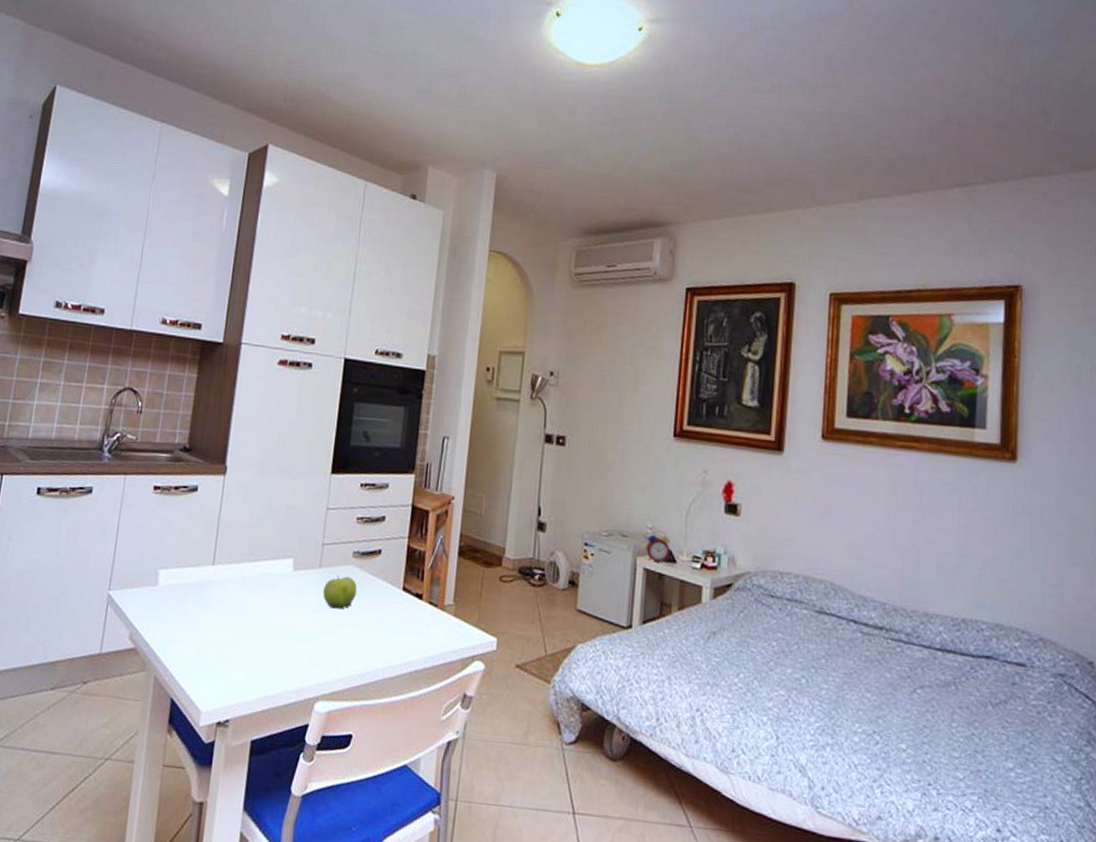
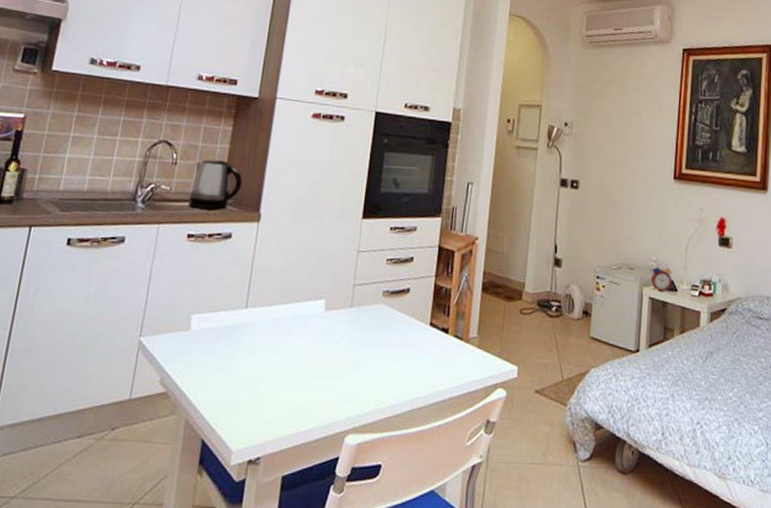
kettle: none [154,407,208,461] -> present [188,159,242,210]
fruit: present [323,574,358,609] -> none [353,313,387,346]

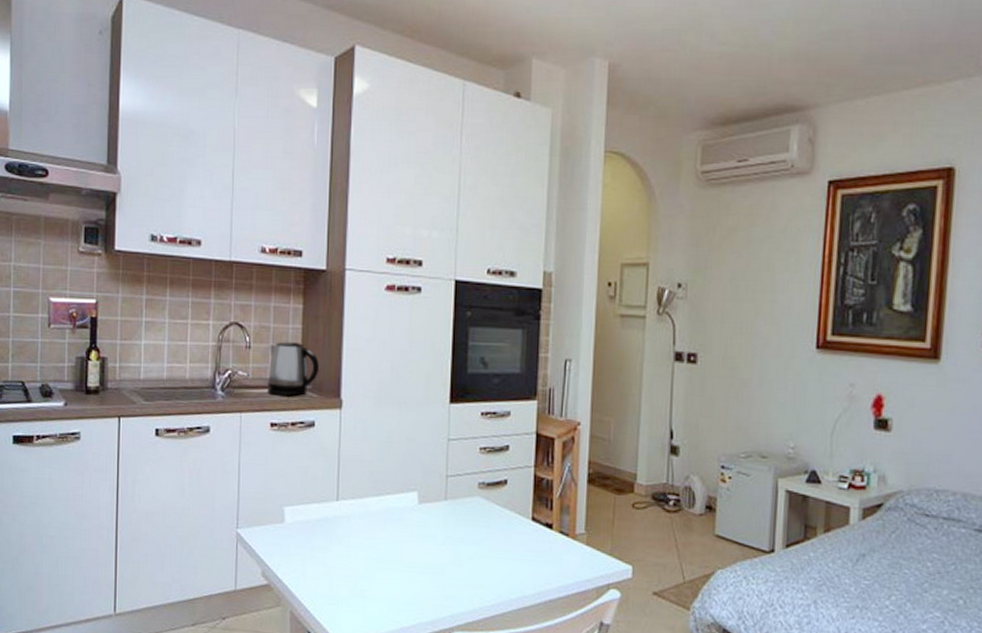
alarm clock: present [650,263,673,292] -> none [787,450,815,484]

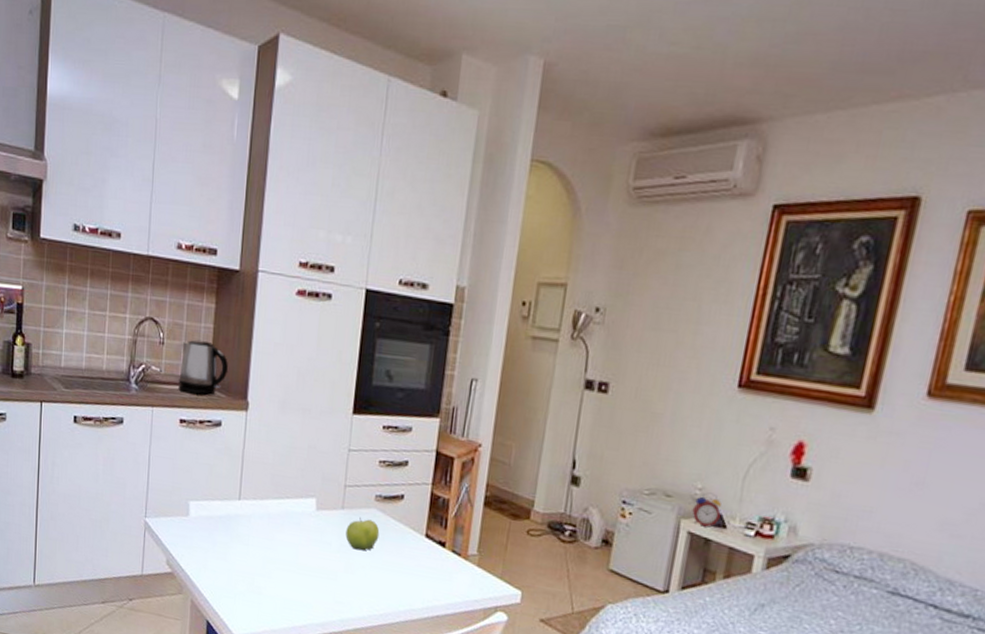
fruit: none [450,506,485,541] -> present [345,516,380,551]
alarm clock: none [787,450,815,484] -> present [692,492,722,527]

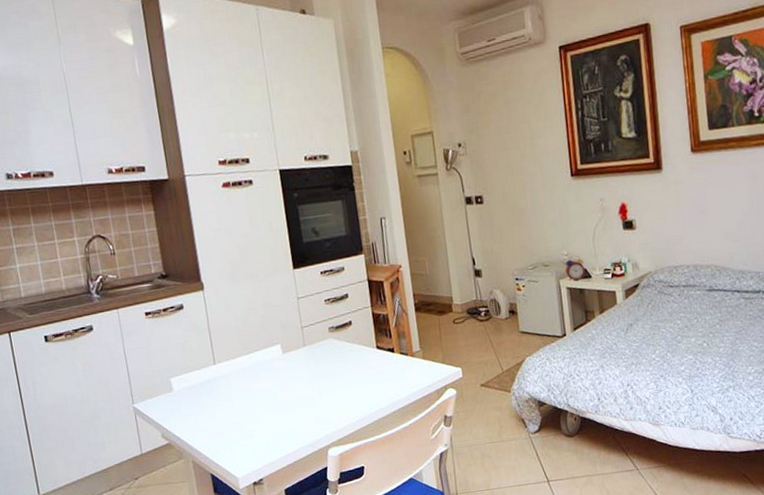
kettle: present [178,339,228,395] -> none [131,242,179,290]
fruit: present [345,516,380,551] -> none [311,348,340,376]

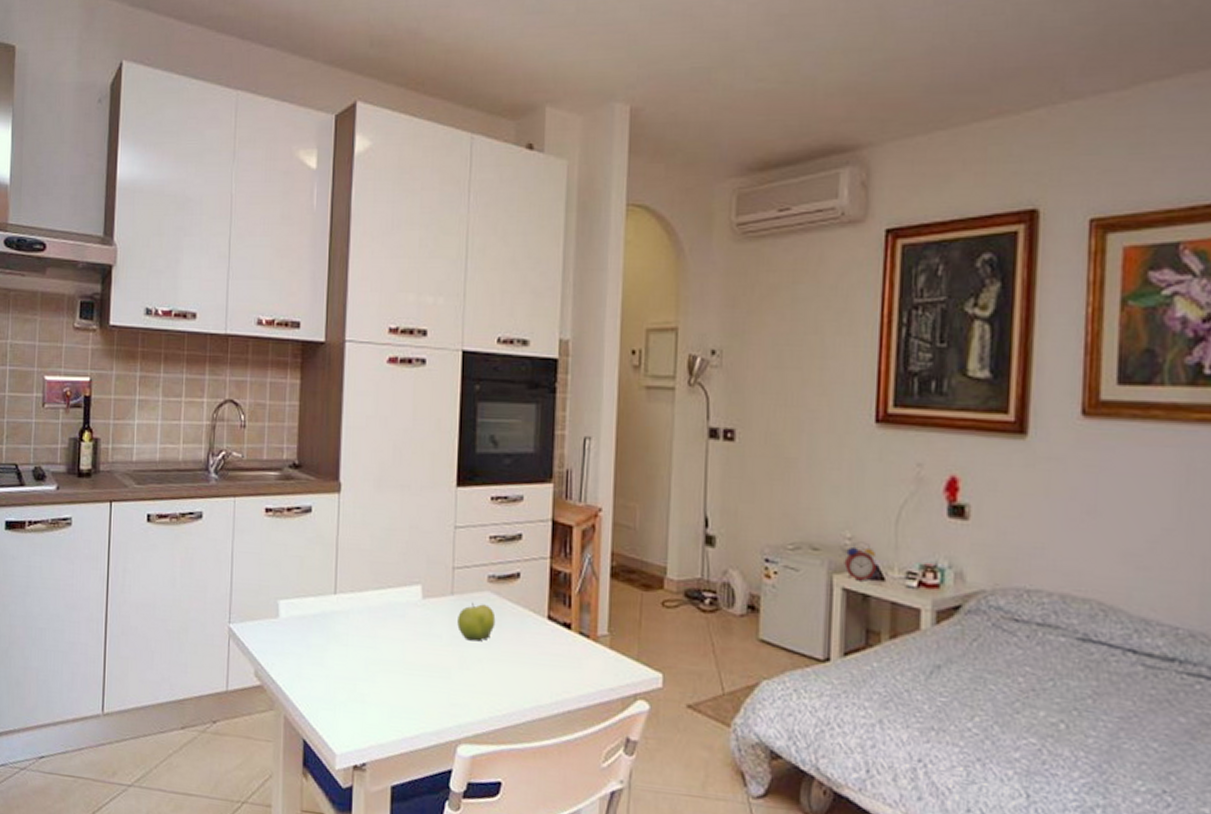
fruit: none [311,348,340,376] -> present [457,602,496,642]

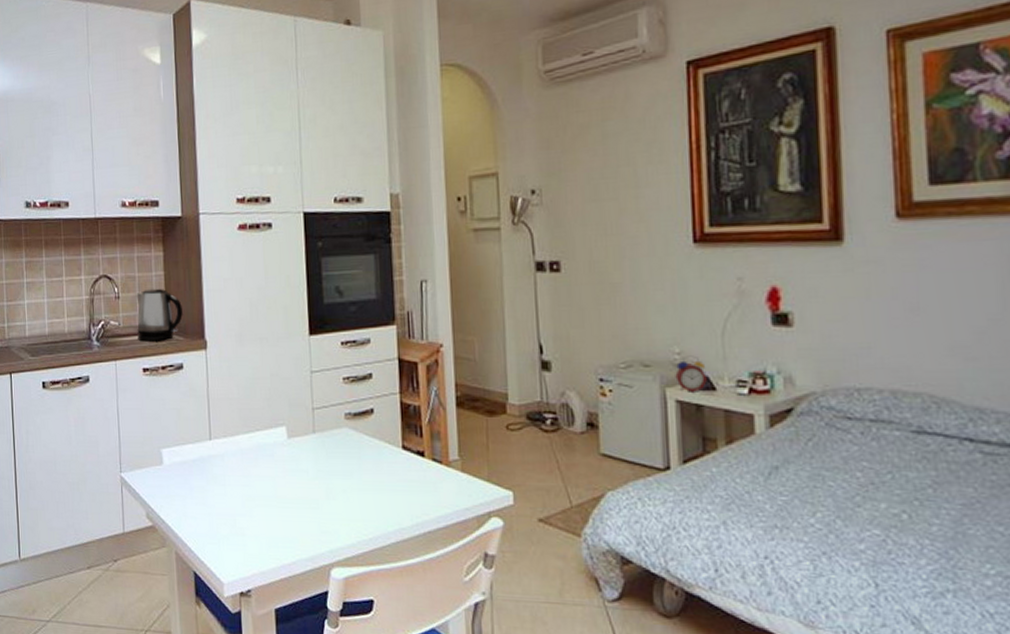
kettle: none [262,419,316,480] -> present [136,288,183,342]
fruit: present [457,602,496,642] -> none [321,438,355,474]

